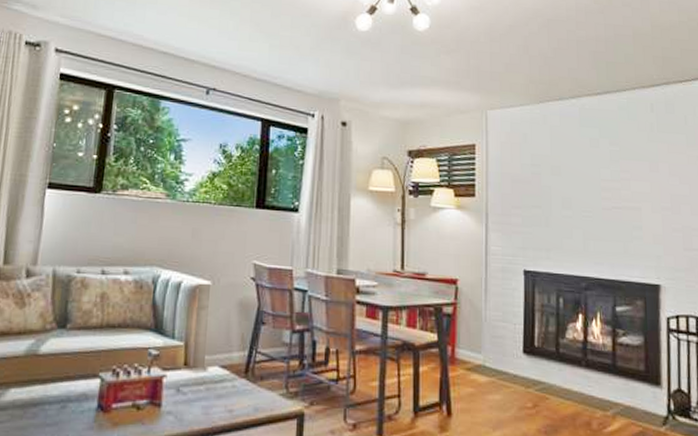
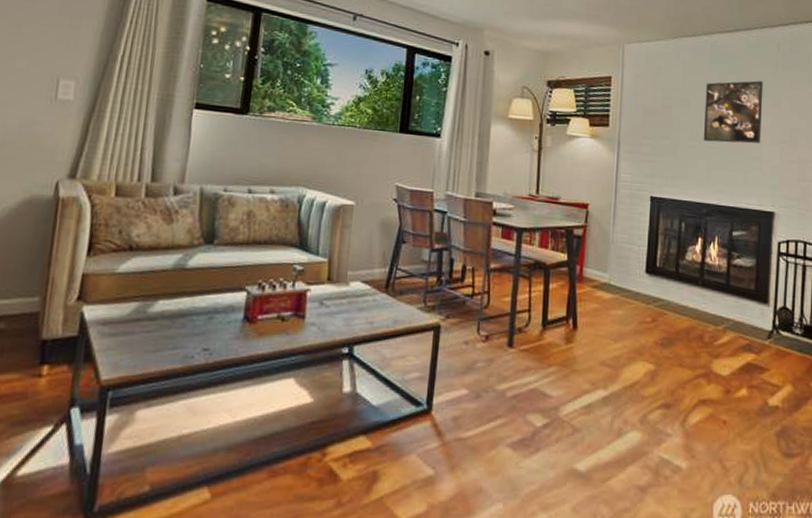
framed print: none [576,144,640,212] -> present [703,80,763,144]

